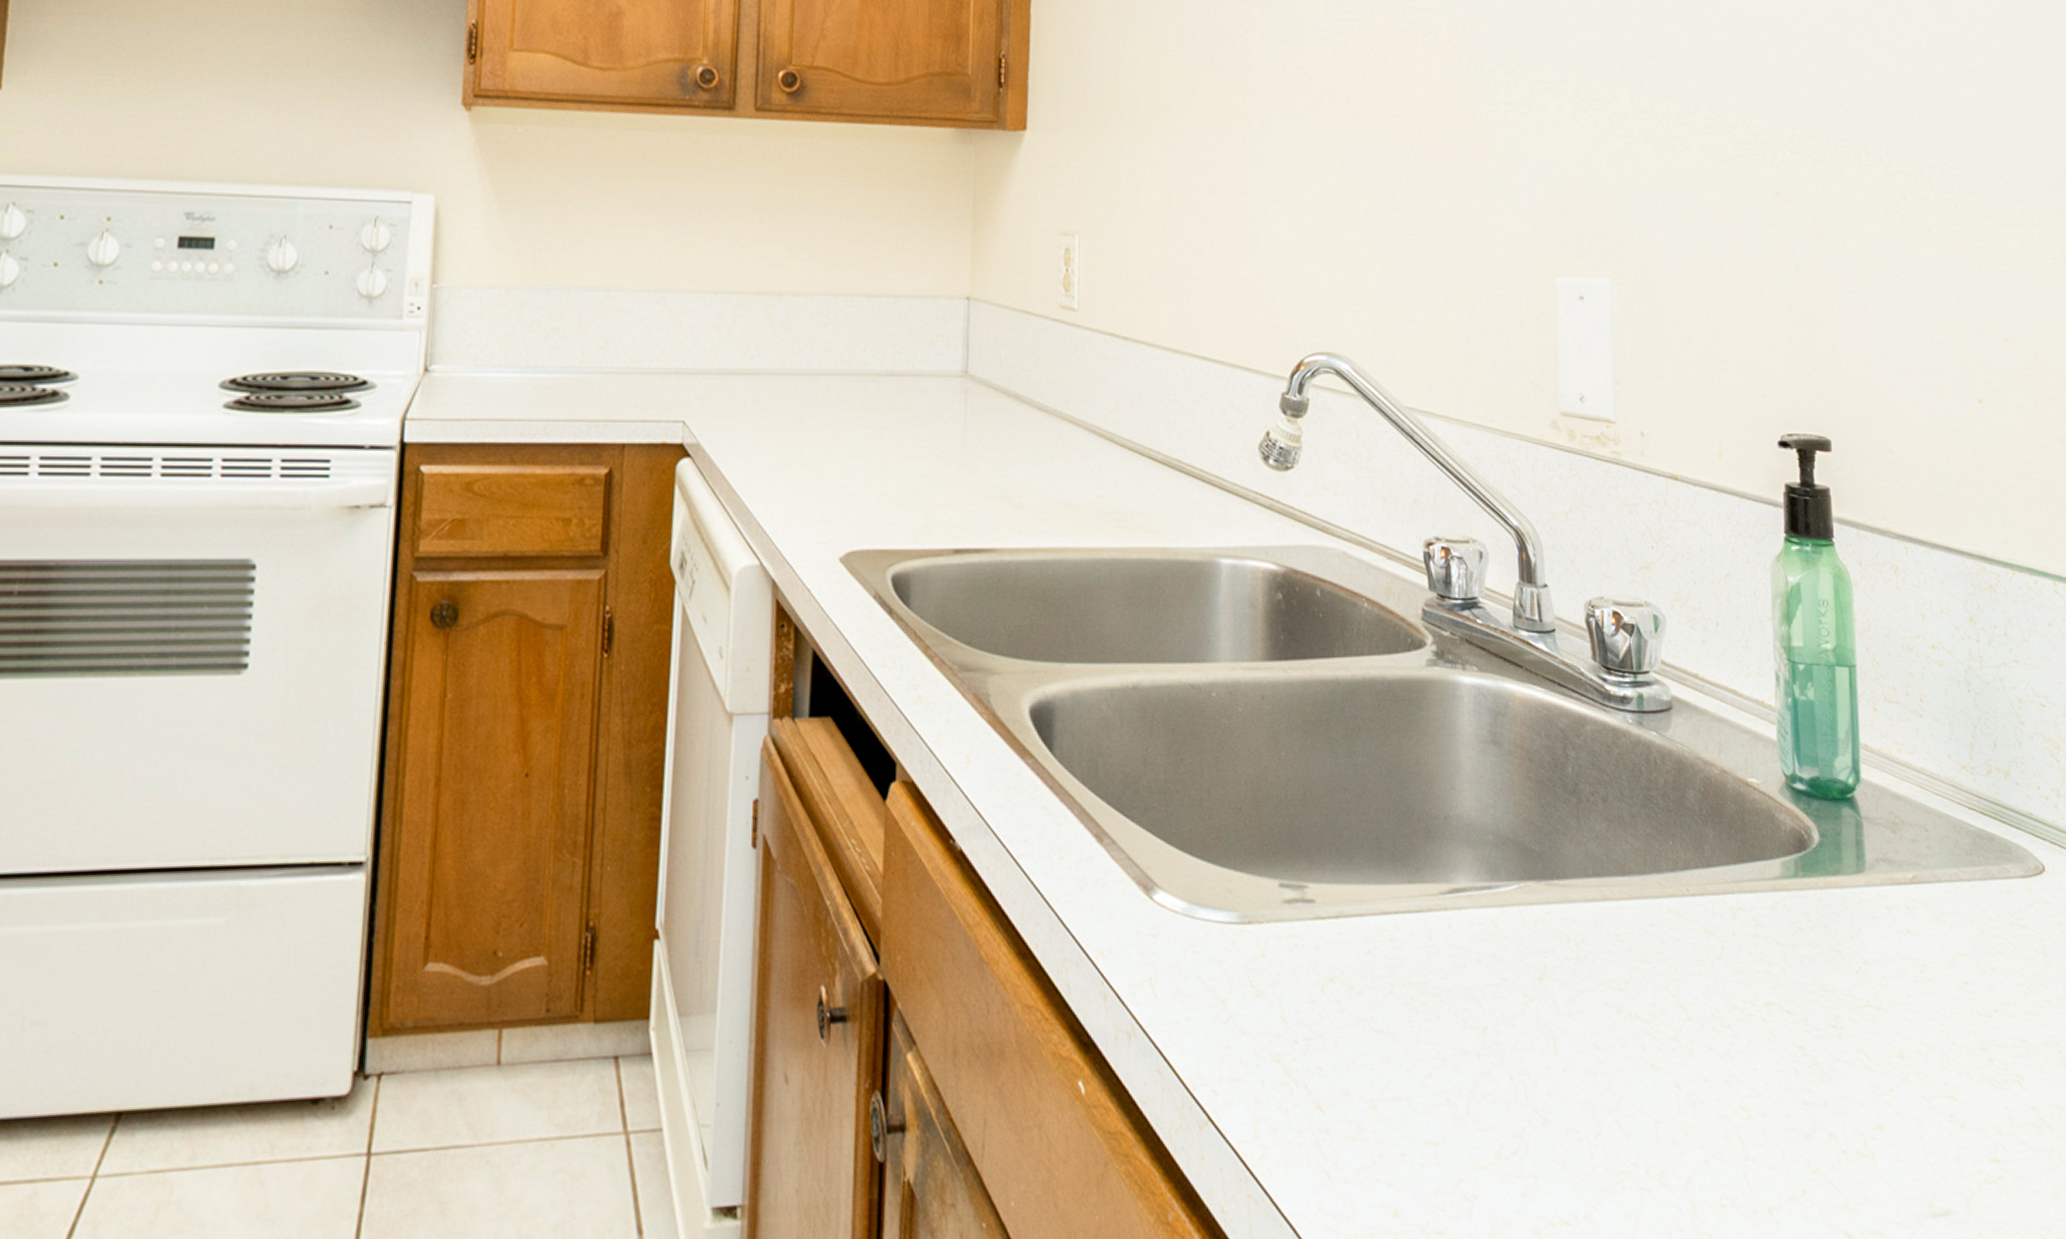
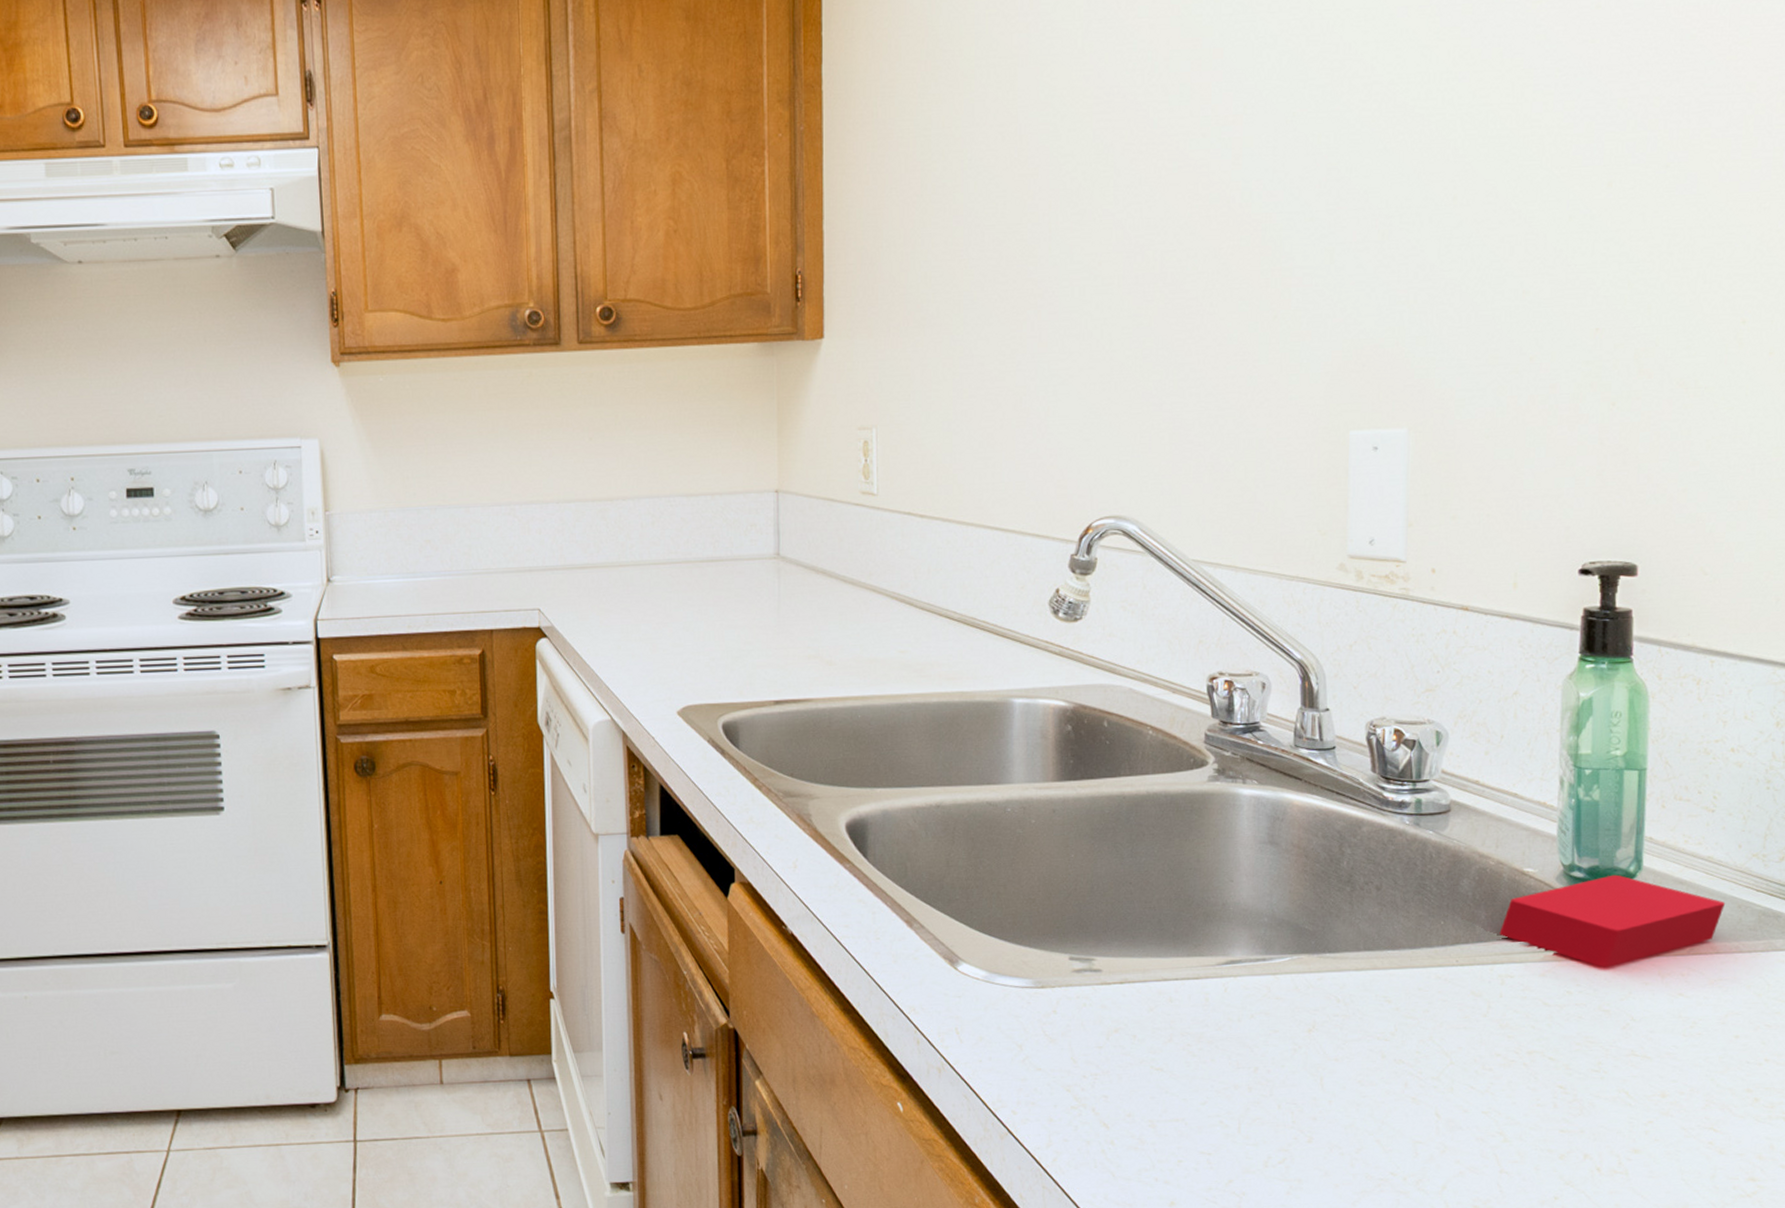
sponge: none [1728,787,1942,899] -> present [1499,874,1726,968]

